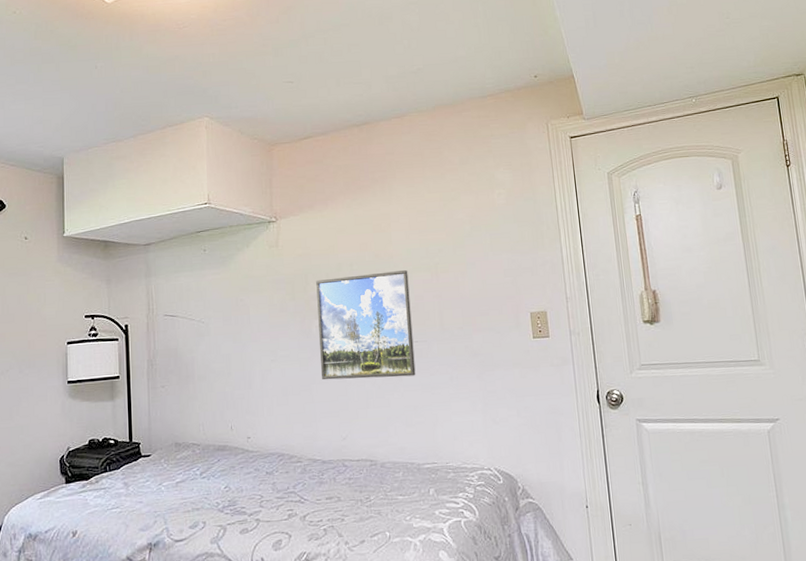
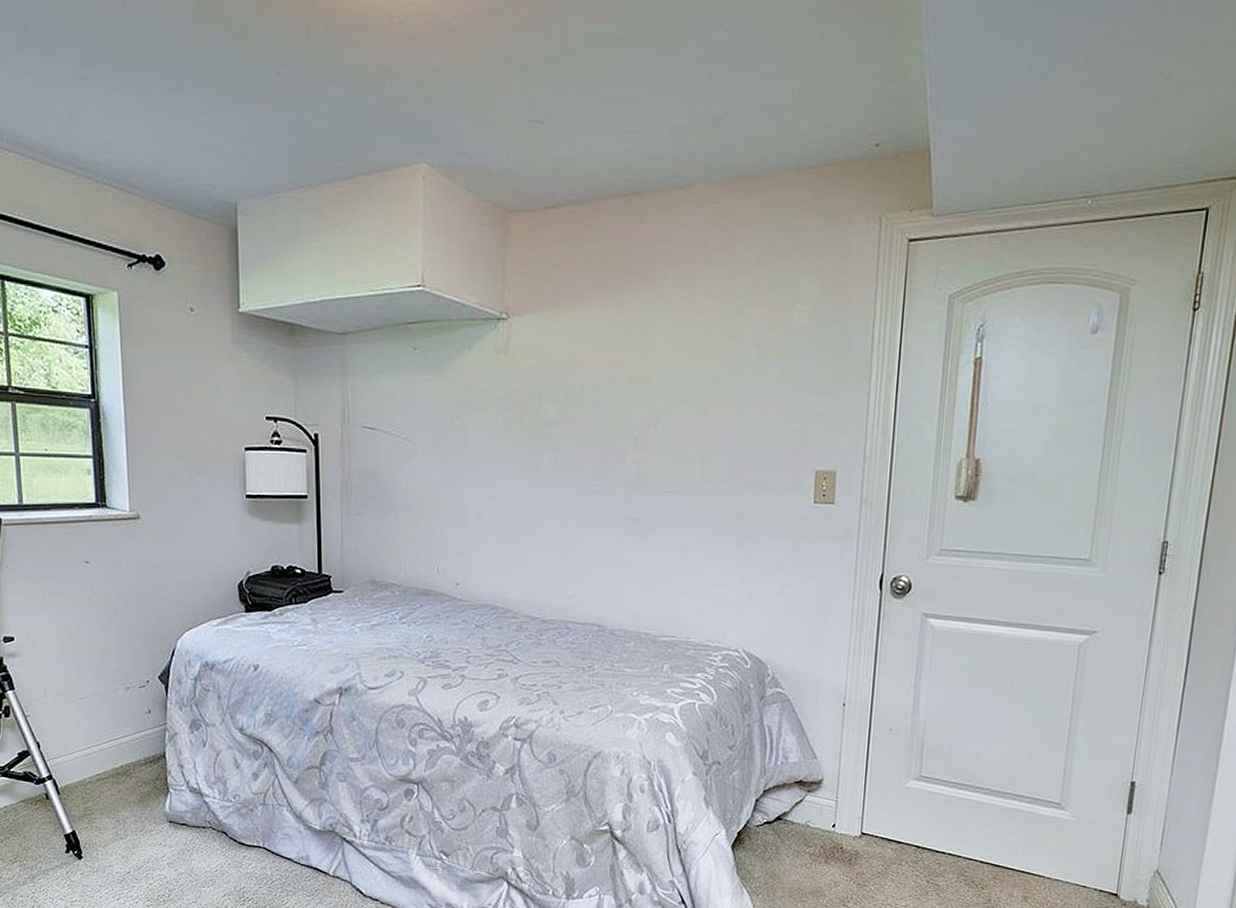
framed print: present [315,269,416,380] -> none [548,399,669,533]

